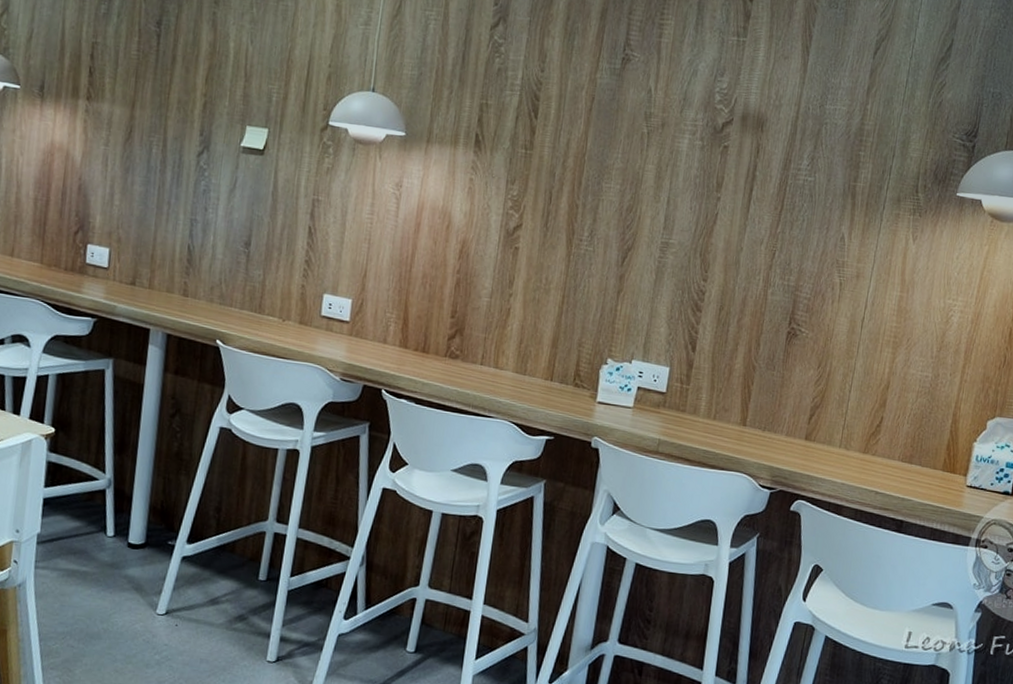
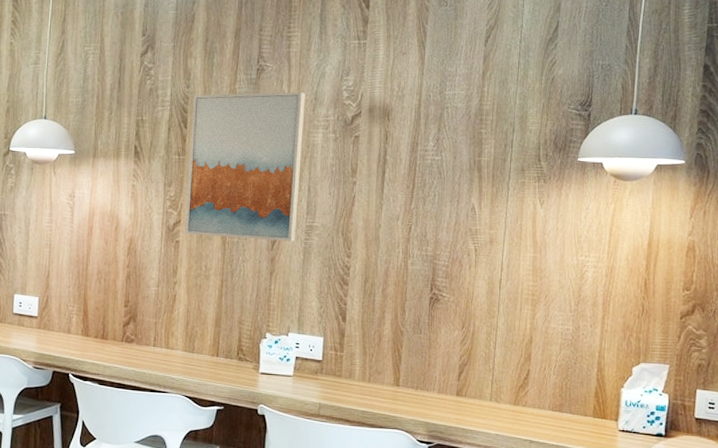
wall art: none [525,80,674,259] -> present [184,91,305,241]

